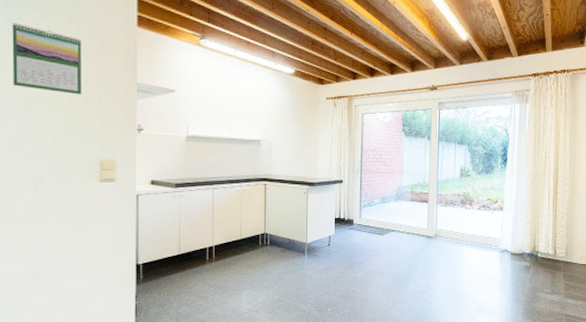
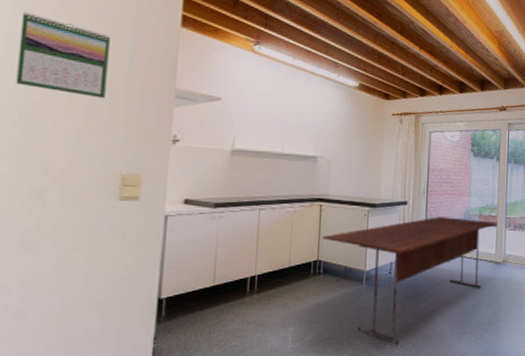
dining table: none [267,194,429,309] -> present [321,217,498,345]

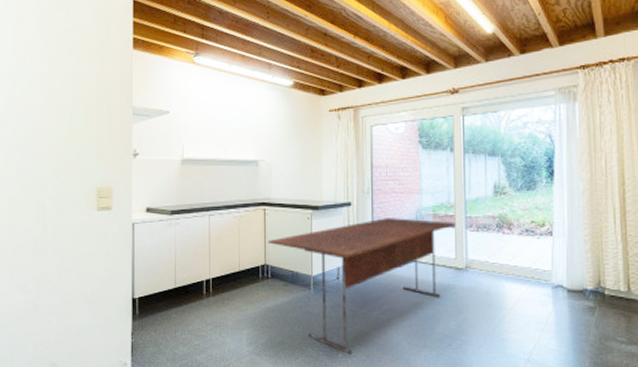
calendar: present [16,12,110,99] -> none [19,55,81,122]

